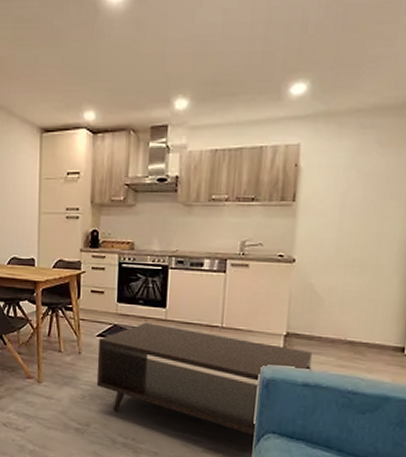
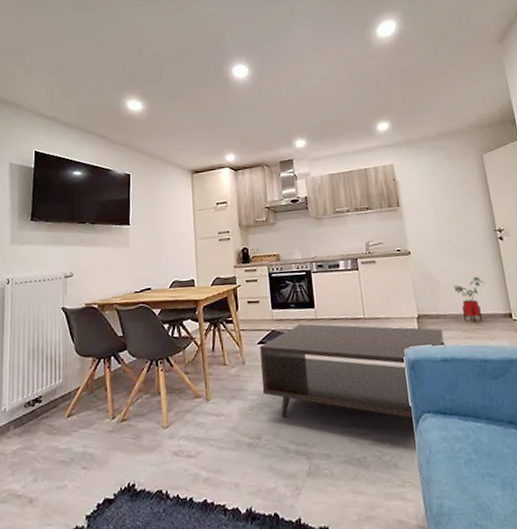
house plant: none [339,299,381,353] -> present [453,276,485,324]

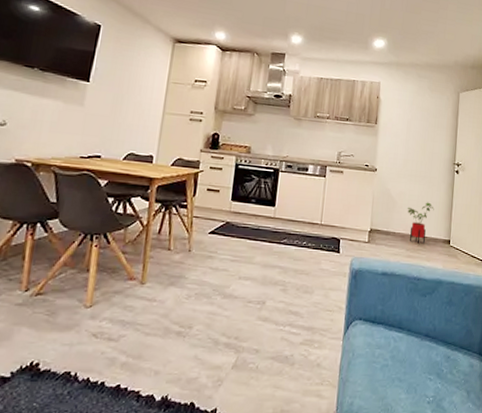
coffee table: present [260,323,445,419] -> none [204,220,389,324]

